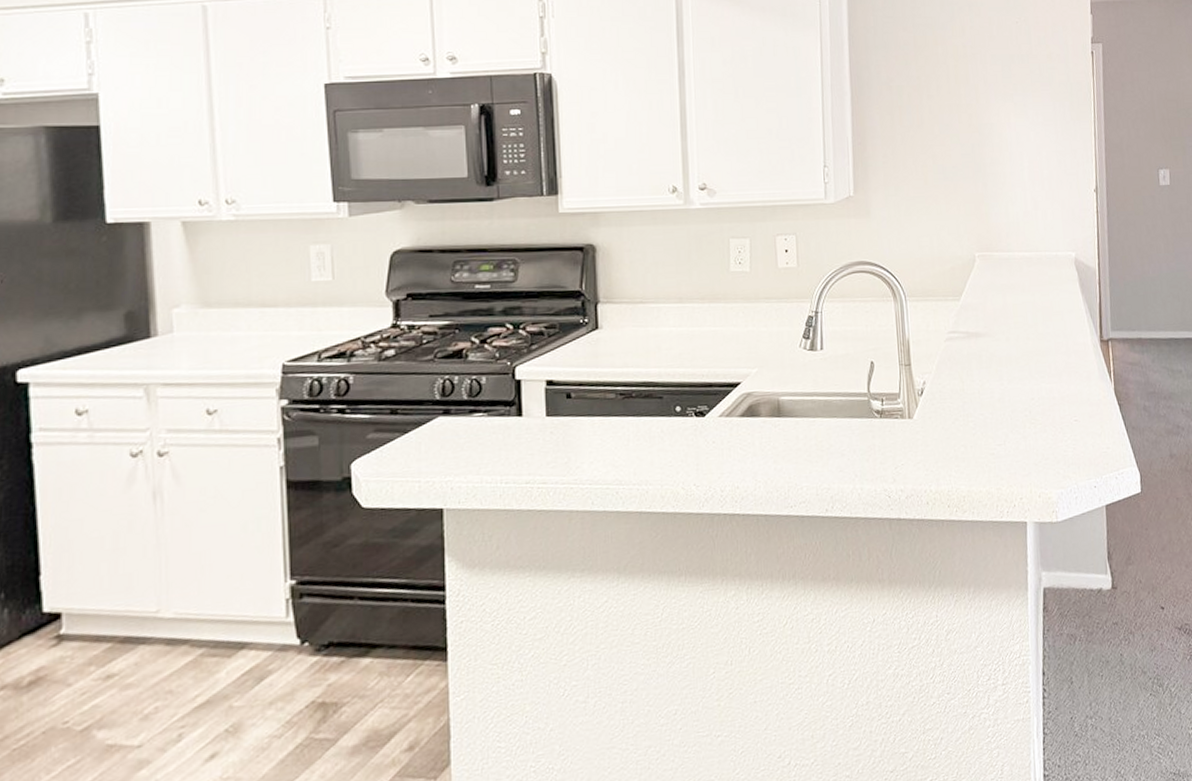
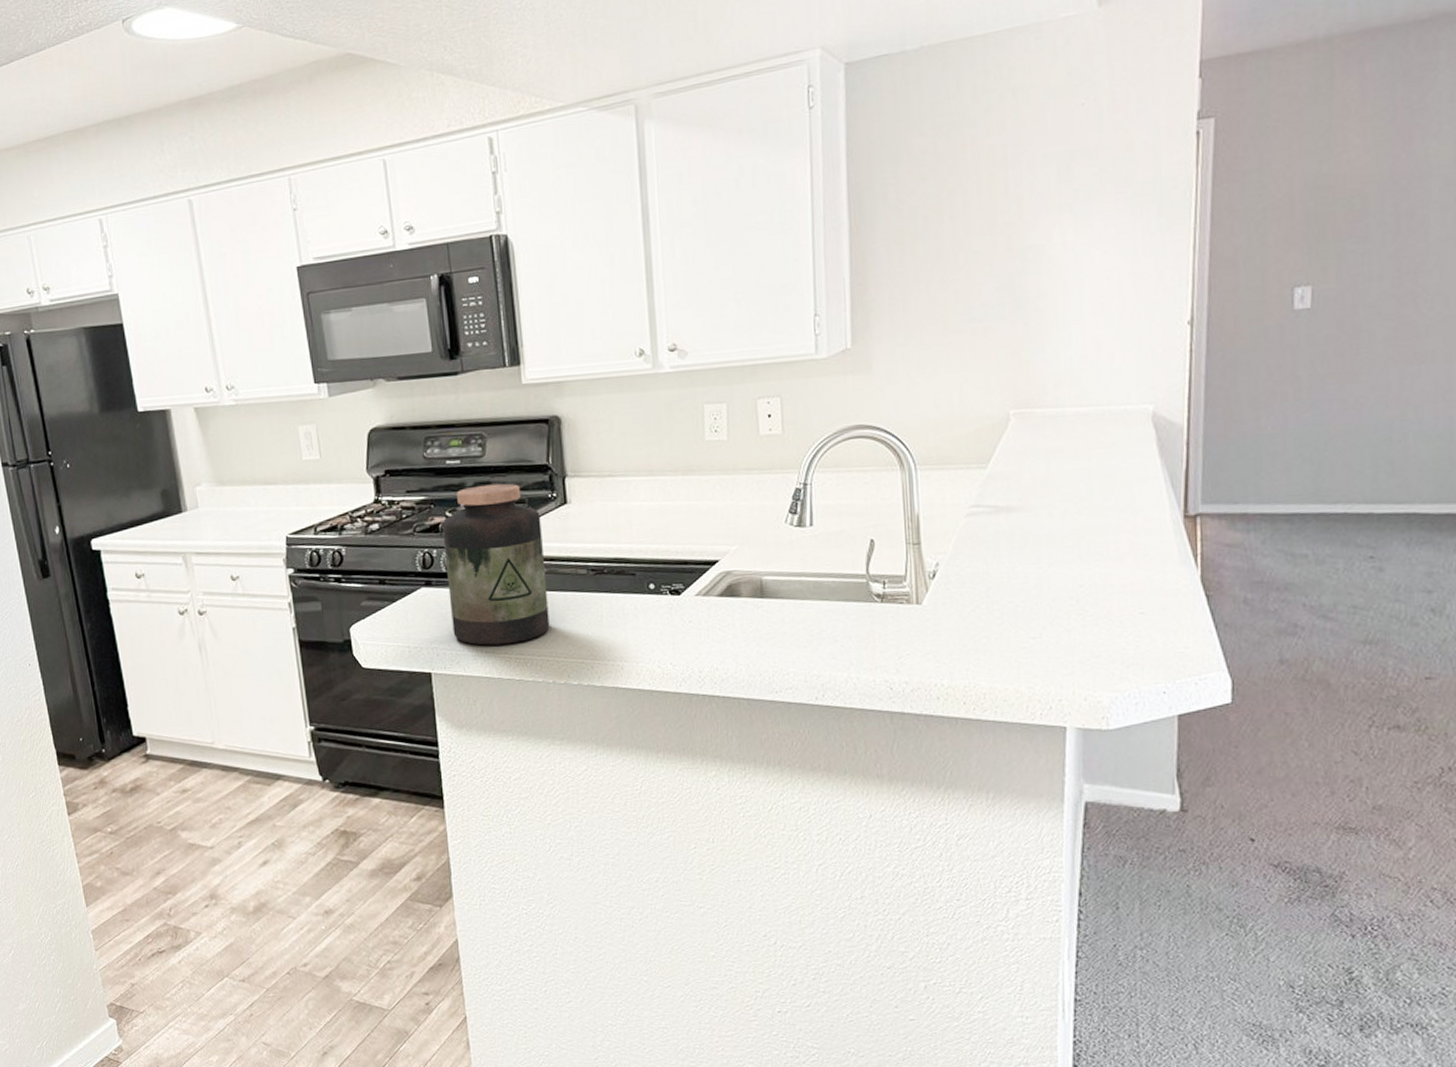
jar: none [466,308,575,476] -> present [442,483,550,646]

